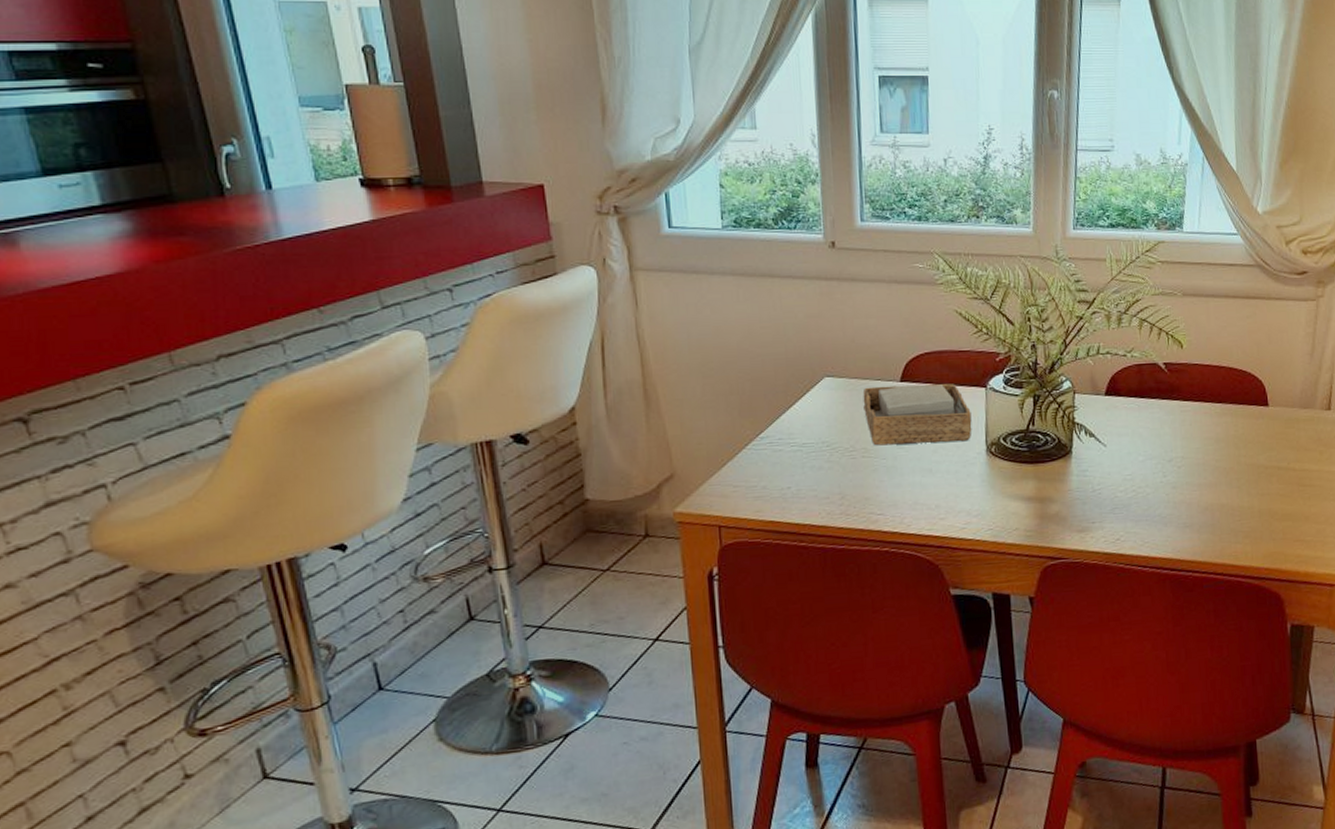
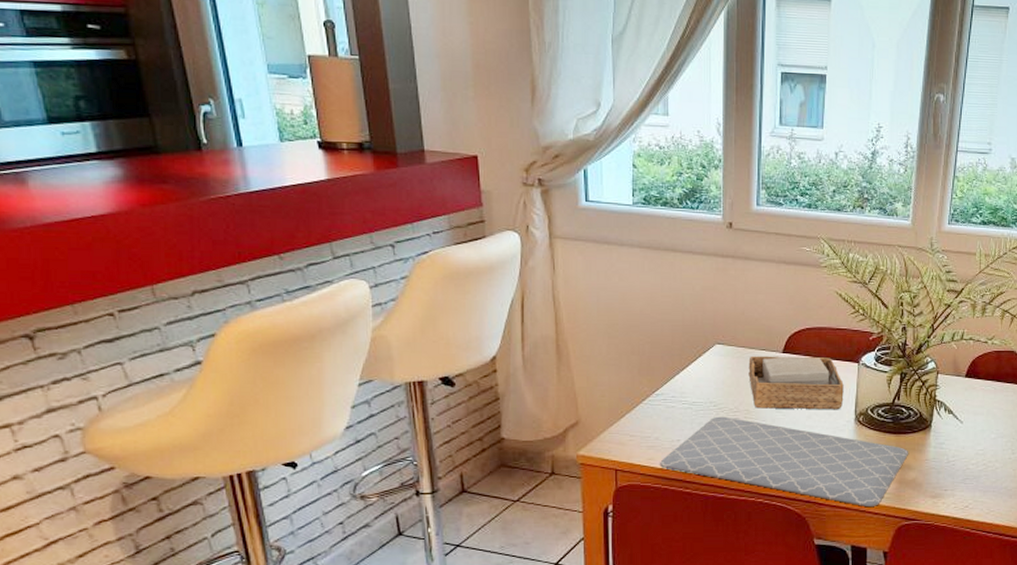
placemat: none [769,457,1049,549] -> present [660,416,908,508]

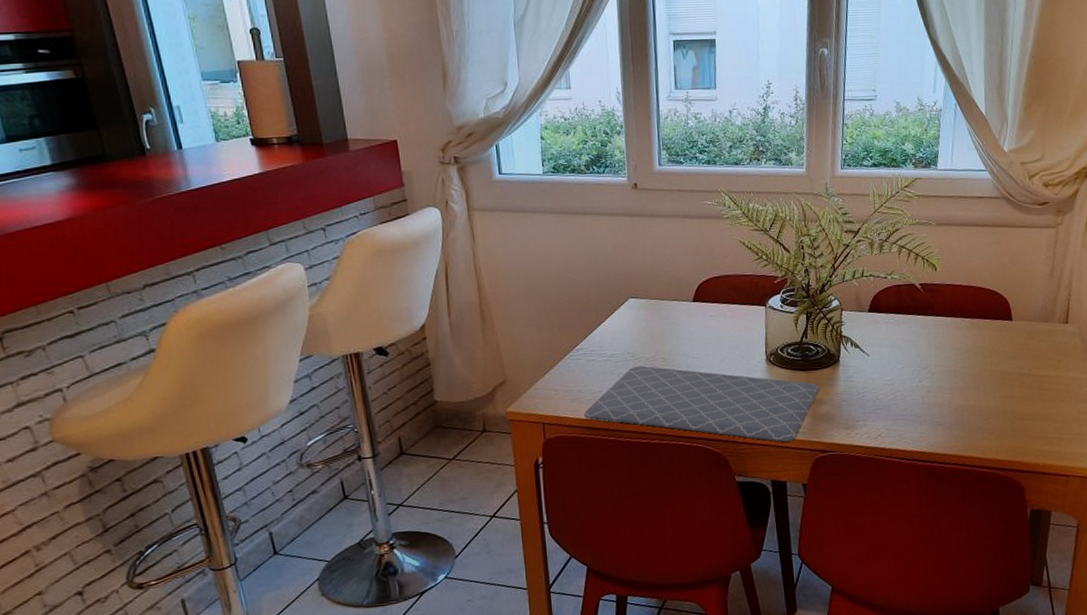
napkin holder: present [748,356,844,410] -> none [661,303,754,356]

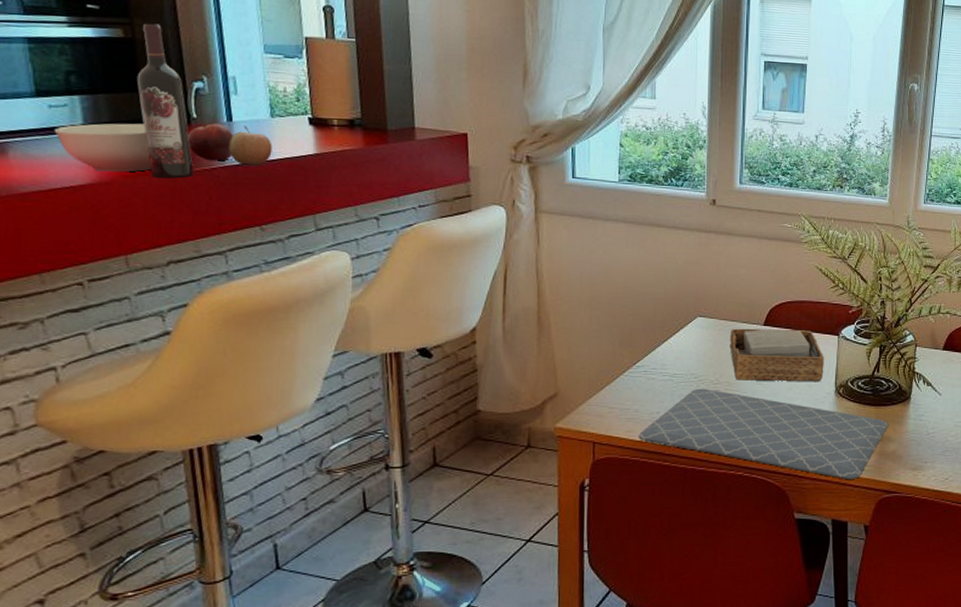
bowl: none [27,159,117,207] -> present [54,123,152,173]
wine bottle: none [91,62,155,210] -> present [136,23,194,180]
fruit: none [144,152,186,188] -> present [187,123,234,161]
fruit: none [182,152,222,190] -> present [229,126,273,167]
napkin holder: none [661,303,754,356] -> present [730,328,824,382]

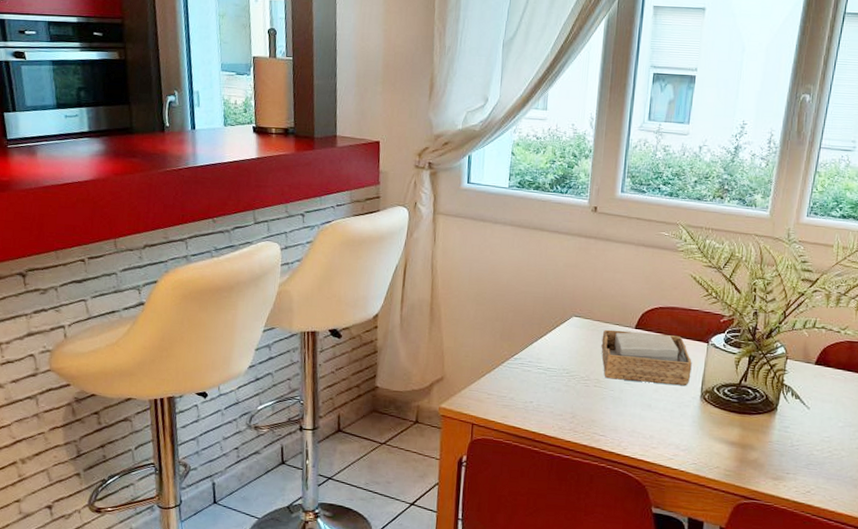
bowl: present [54,123,152,173] -> none [68,130,135,171]
wine bottle: present [136,23,194,180] -> none [127,47,166,178]
fruit: present [187,123,234,161] -> none [162,131,196,163]
fruit: present [229,126,273,167] -> none [192,133,225,168]
placemat: present [639,388,888,480] -> none [513,383,752,483]

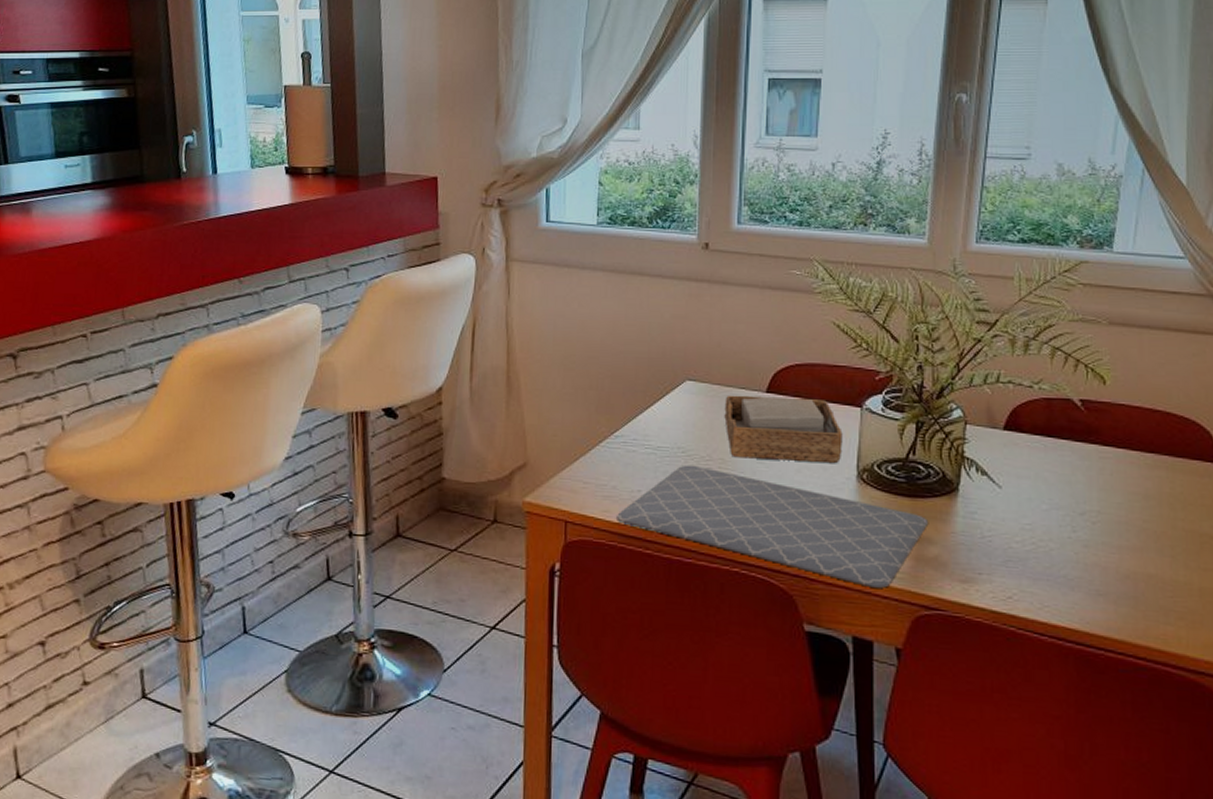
placemat: none [513,383,752,483] -> present [617,464,928,589]

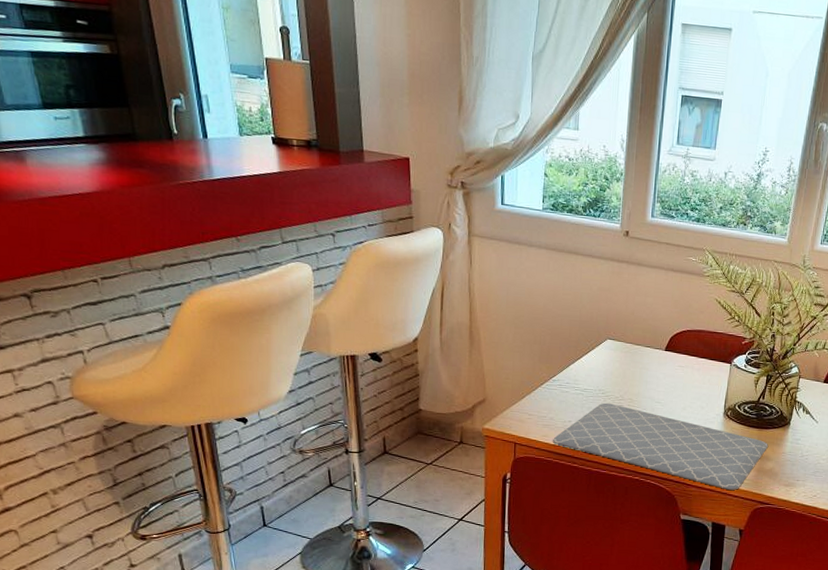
napkin holder: present [724,395,843,464] -> none [634,351,717,404]

